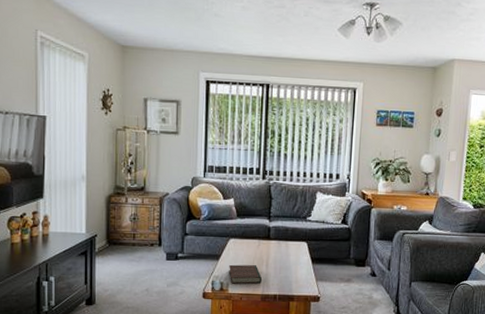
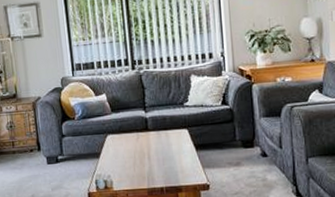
book: present [229,264,263,284] -> none [110,159,147,181]

